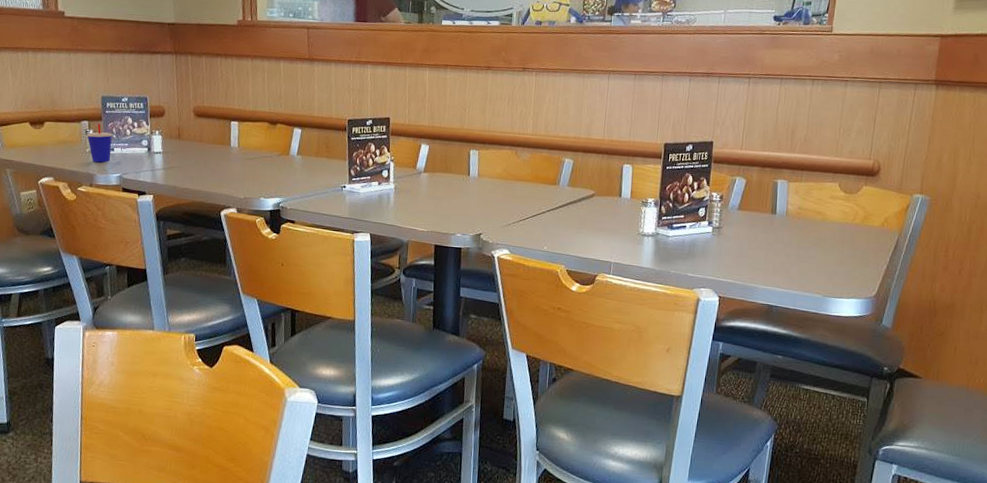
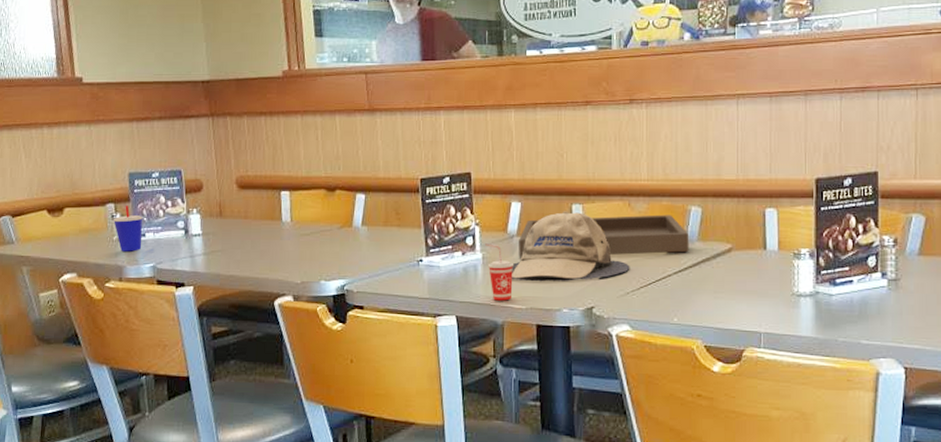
beverage cup: none [398,176,420,224] -> present [485,243,515,301]
baseball cap: none [417,155,513,212] -> present [512,211,630,283]
tray: none [424,160,562,195] -> present [518,214,689,258]

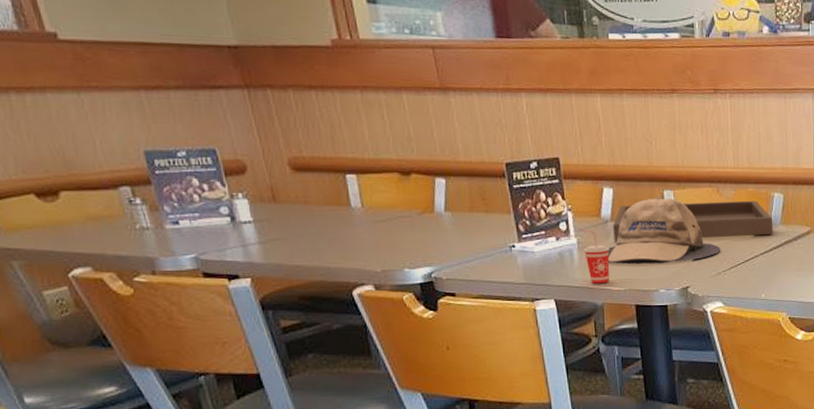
beverage cup: present [114,206,143,252] -> none [133,189,177,241]

